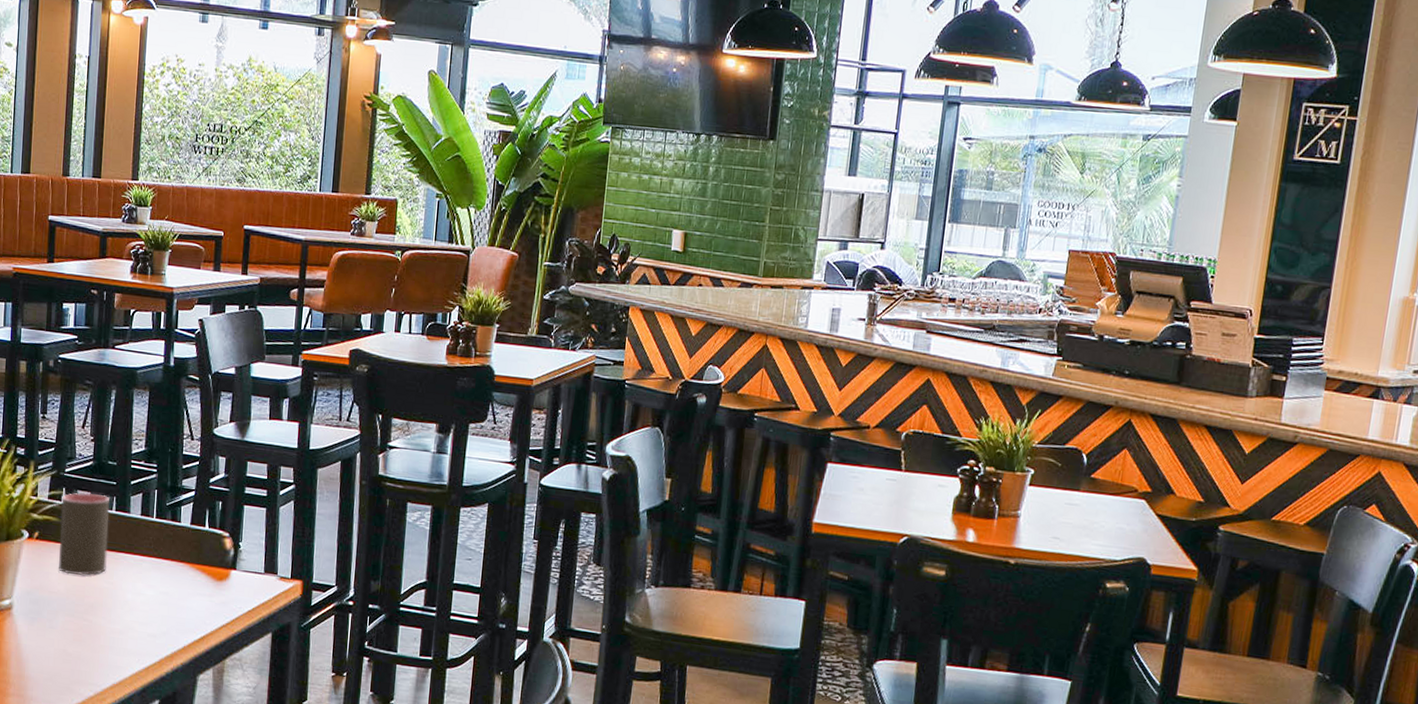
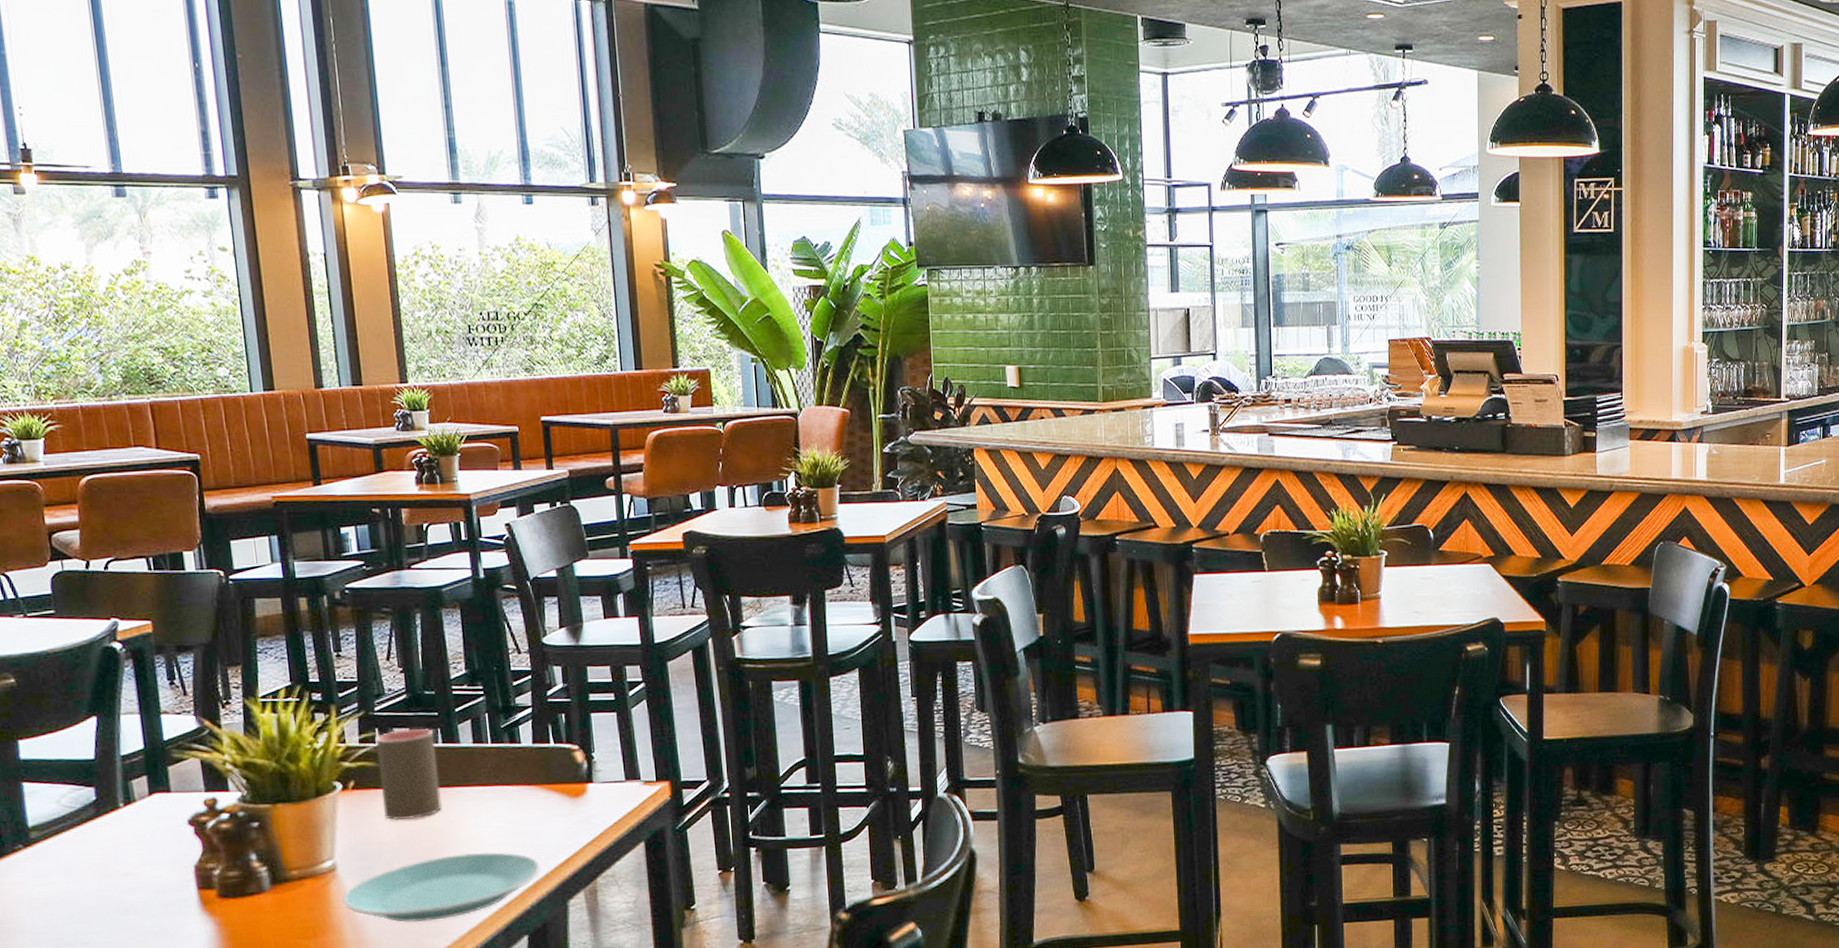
plate: none [13,614,180,672] -> present [343,852,541,923]

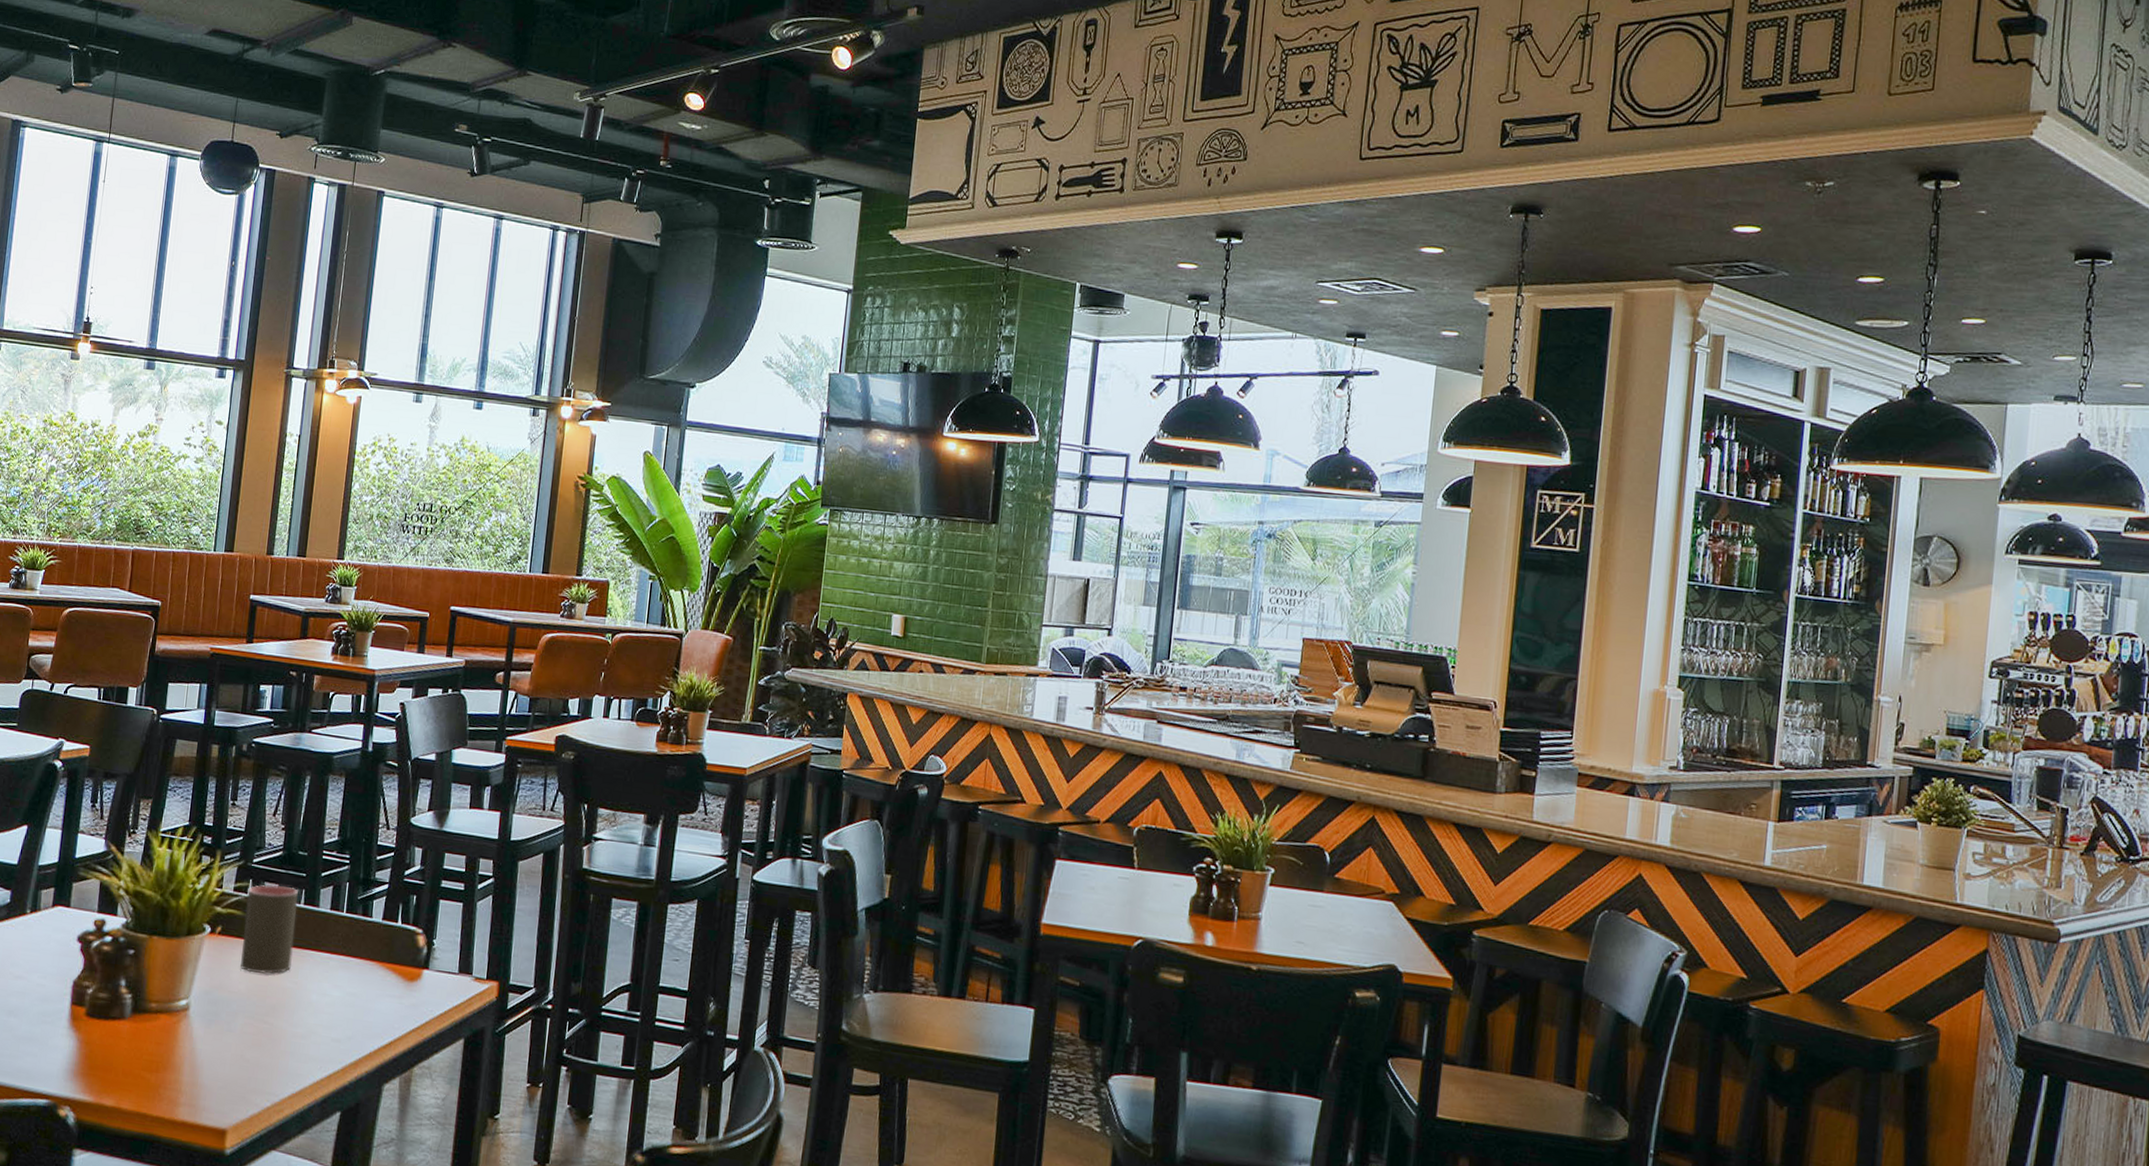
plate: present [343,852,541,923] -> none [188,1016,366,1080]

